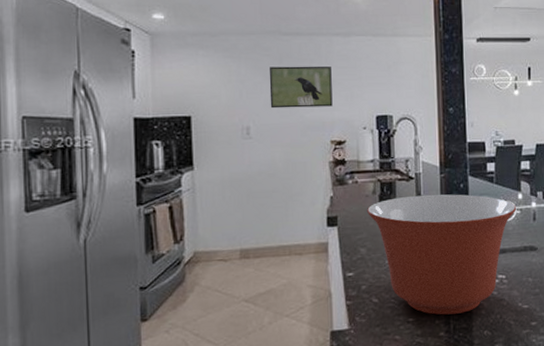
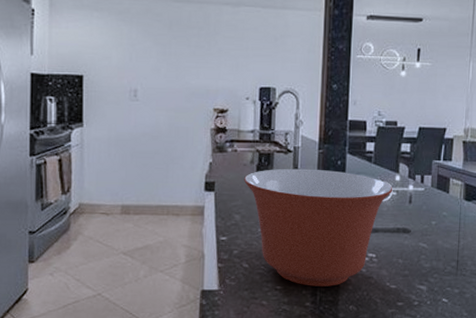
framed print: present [269,66,333,109] -> none [158,32,219,75]

